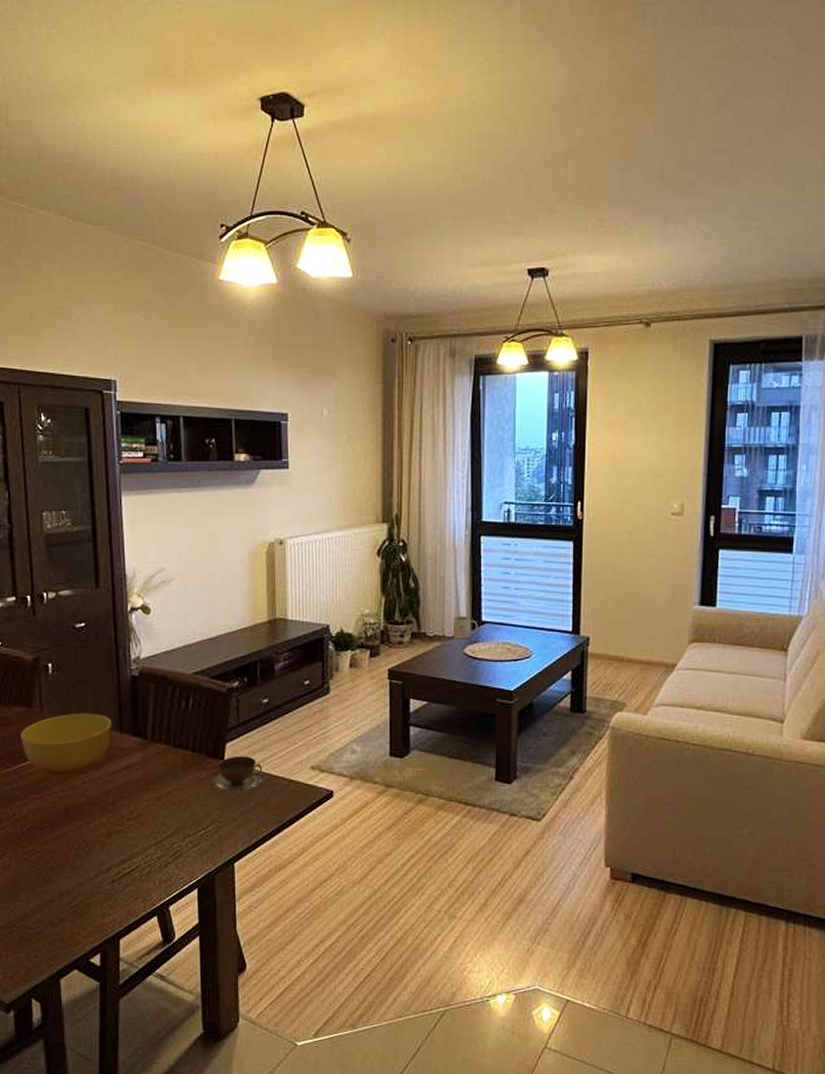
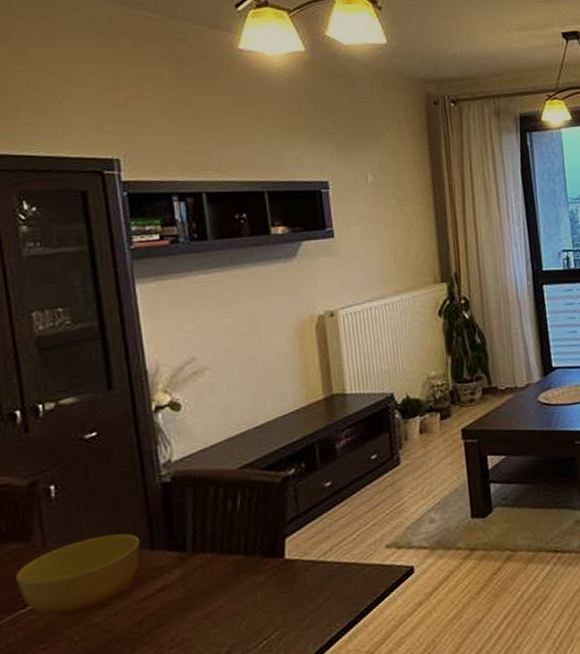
teacup: present [211,756,265,792] -> none [270,547,335,593]
mug: present [452,616,478,639] -> none [523,364,550,389]

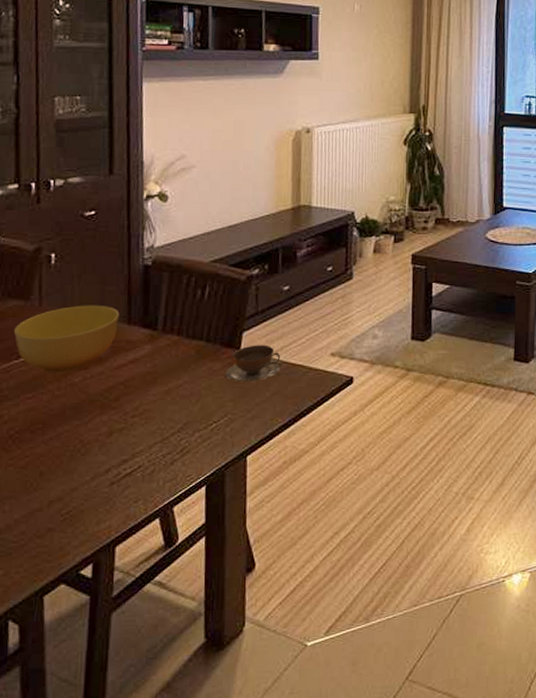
teacup: none [270,547,335,593] -> present [225,344,283,383]

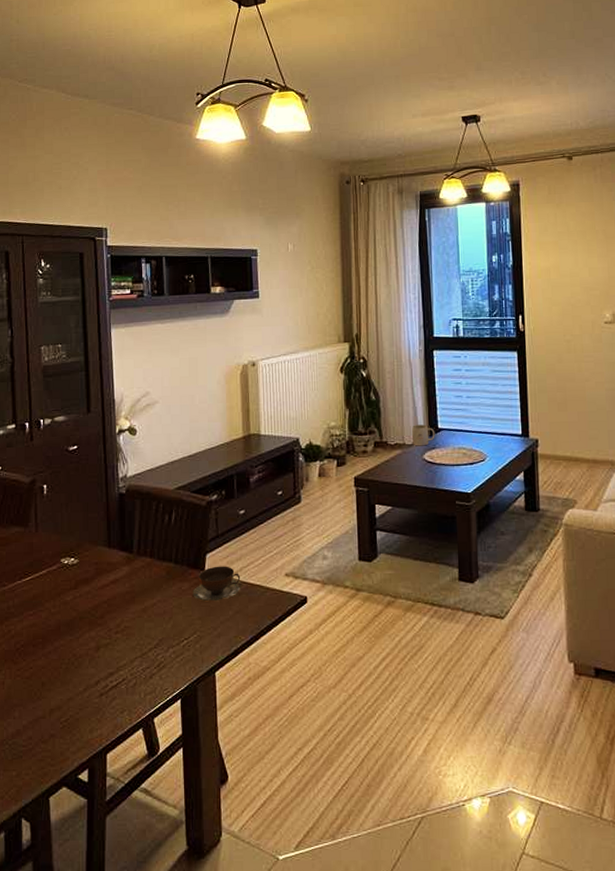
bowl: present [13,305,120,373] -> none [16,530,101,593]
mug: none [475,202,500,225] -> present [411,424,435,446]

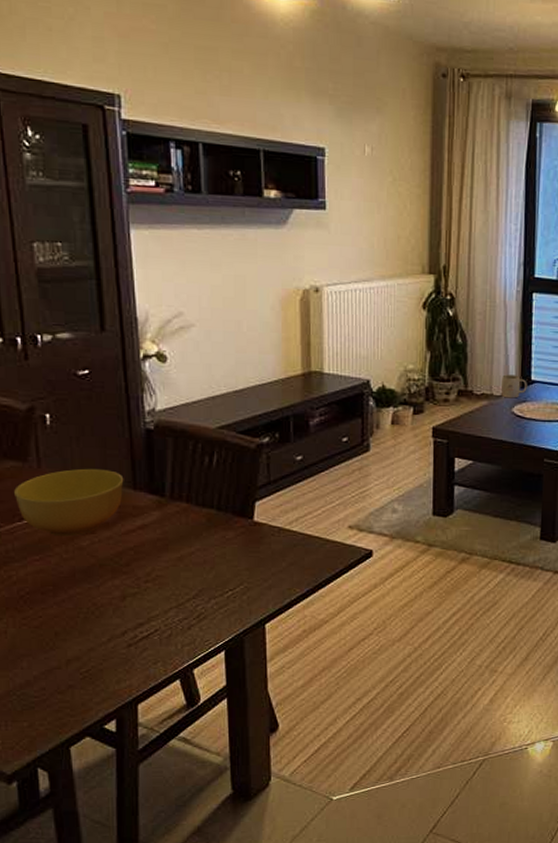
bowl: none [16,530,101,593] -> present [13,468,124,537]
teacup: present [192,566,243,602] -> none [239,515,299,552]

